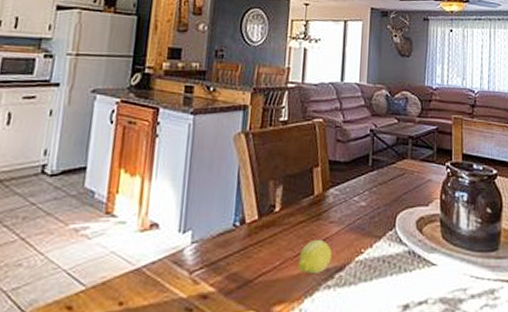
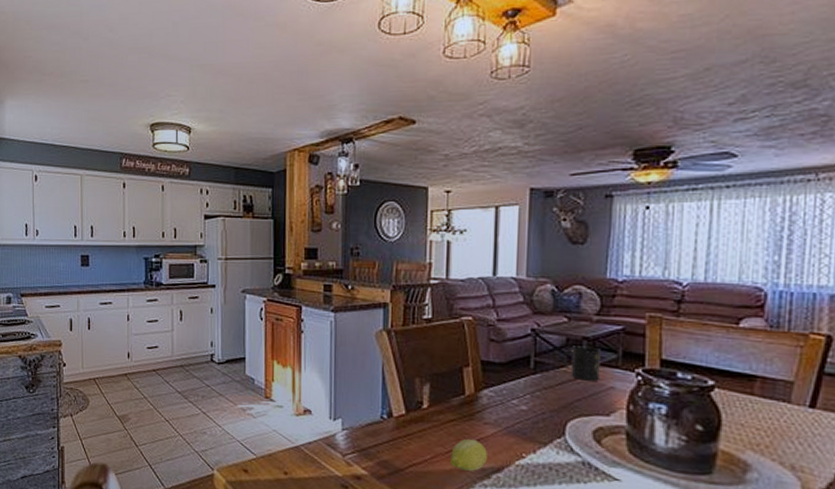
mug: none [393,144,421,175] -> present [561,346,601,381]

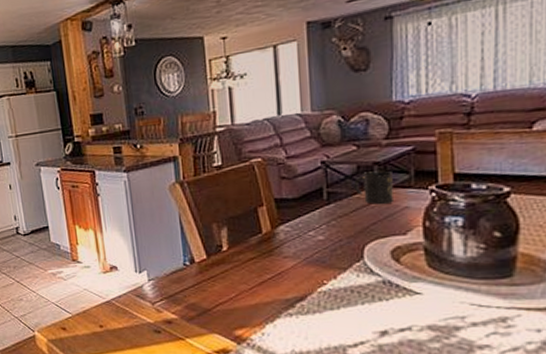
fruit: present [450,438,487,471] -> none [254,273,290,303]

